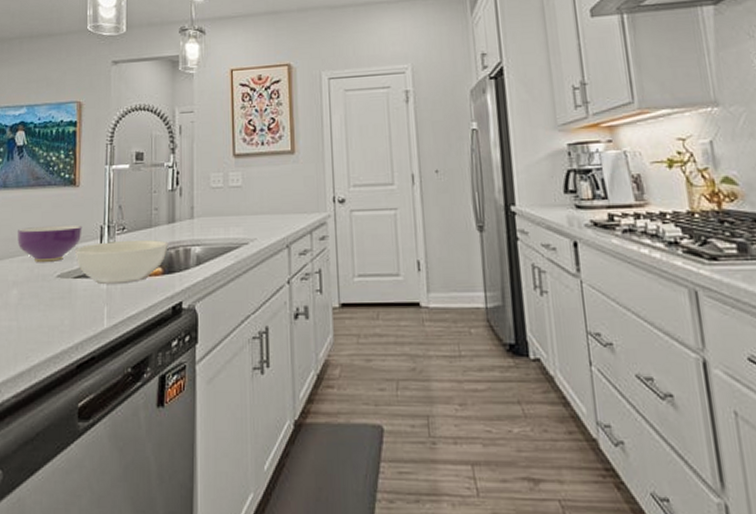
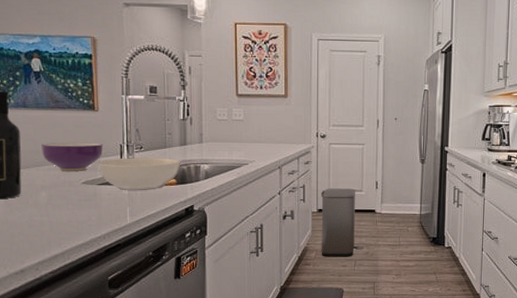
pedal bin: none [343,272,407,376] -> present [321,188,363,257]

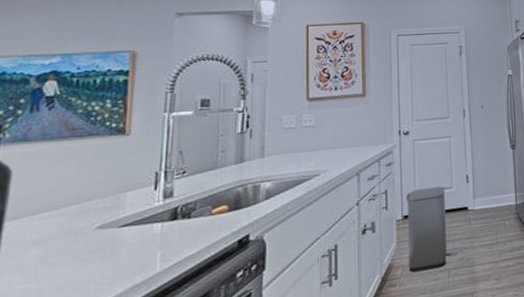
bowl: present [40,142,104,172] -> none [40,173,132,217]
bowl: present [97,158,181,191] -> none [120,180,236,230]

